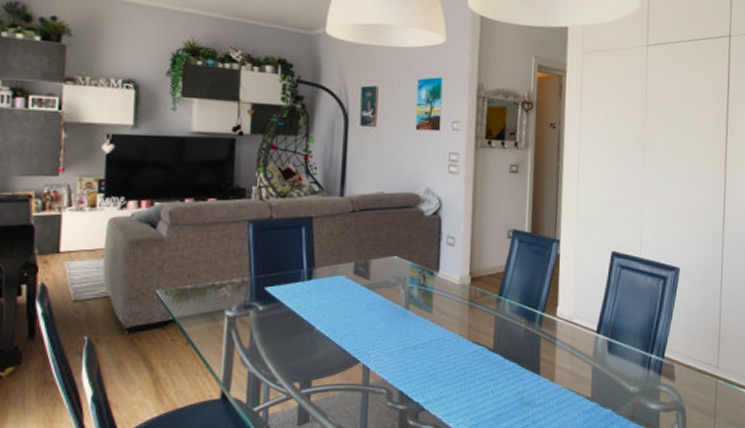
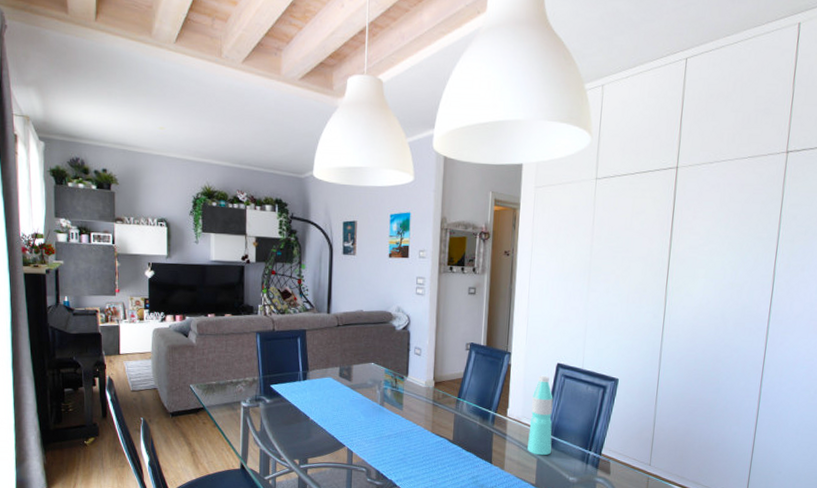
water bottle: none [581,266,609,362] -> present [527,375,553,456]

